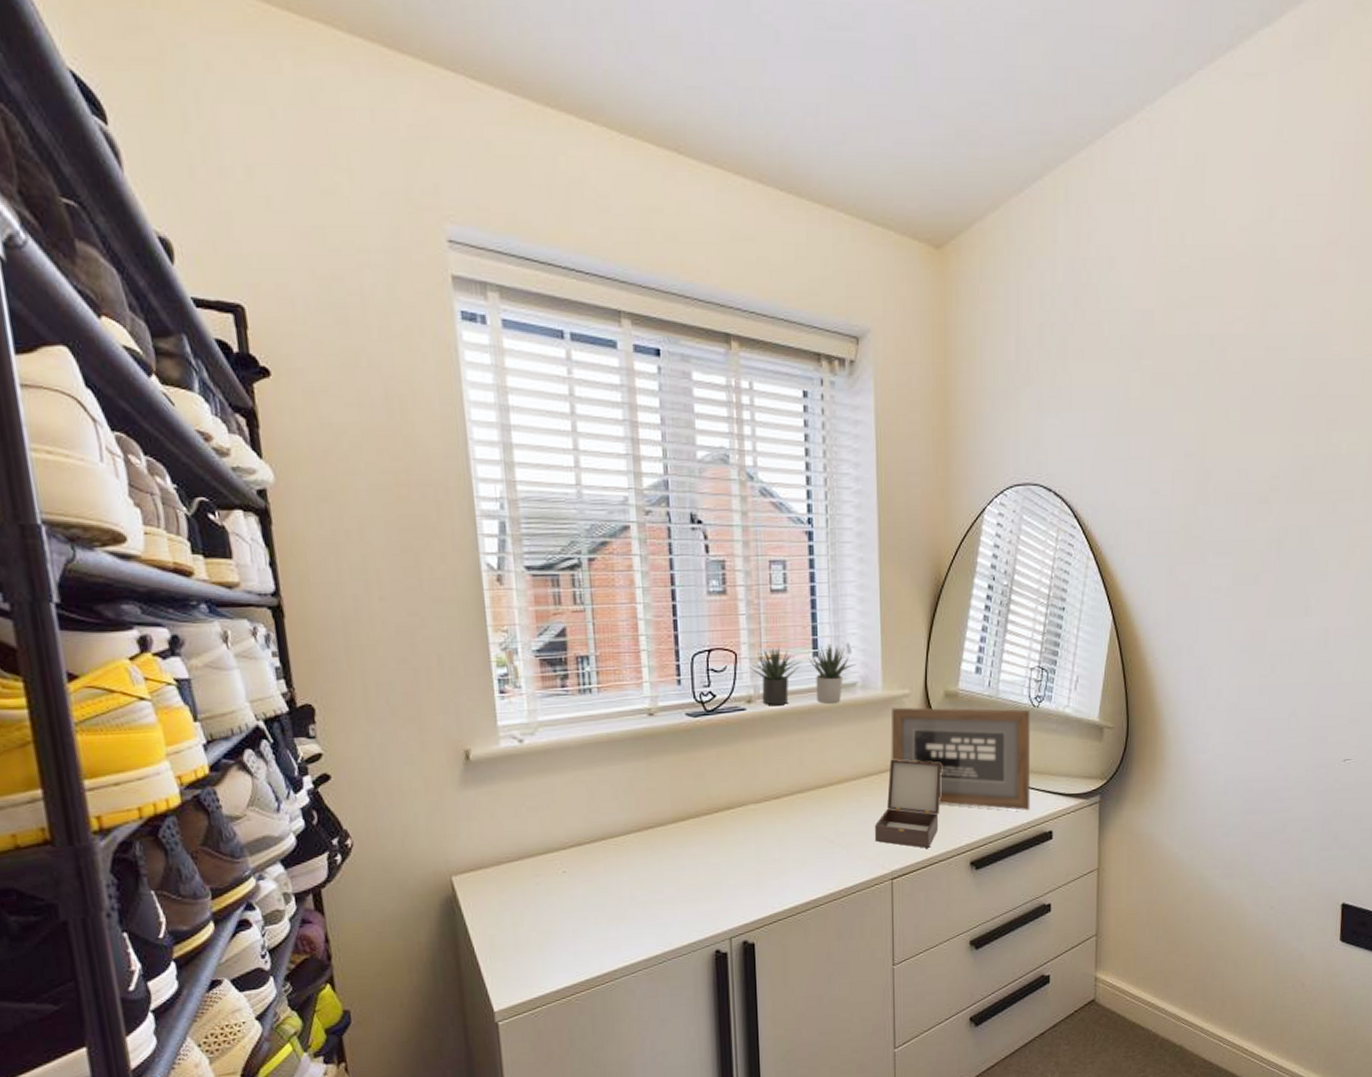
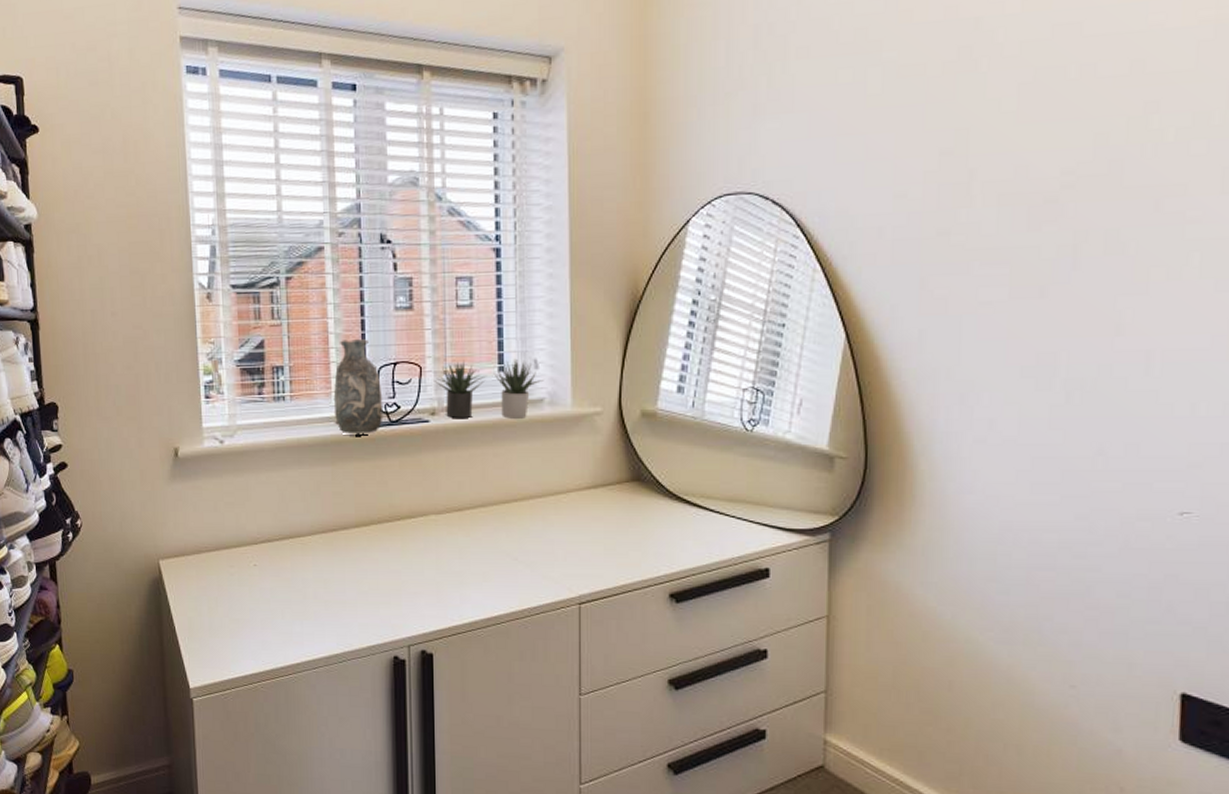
decorative vase: none [644,624,699,727] -> present [333,338,383,435]
jewelry box: present [875,759,942,848] -> none [562,478,637,574]
picture frame: present [890,707,1031,811] -> none [580,425,743,544]

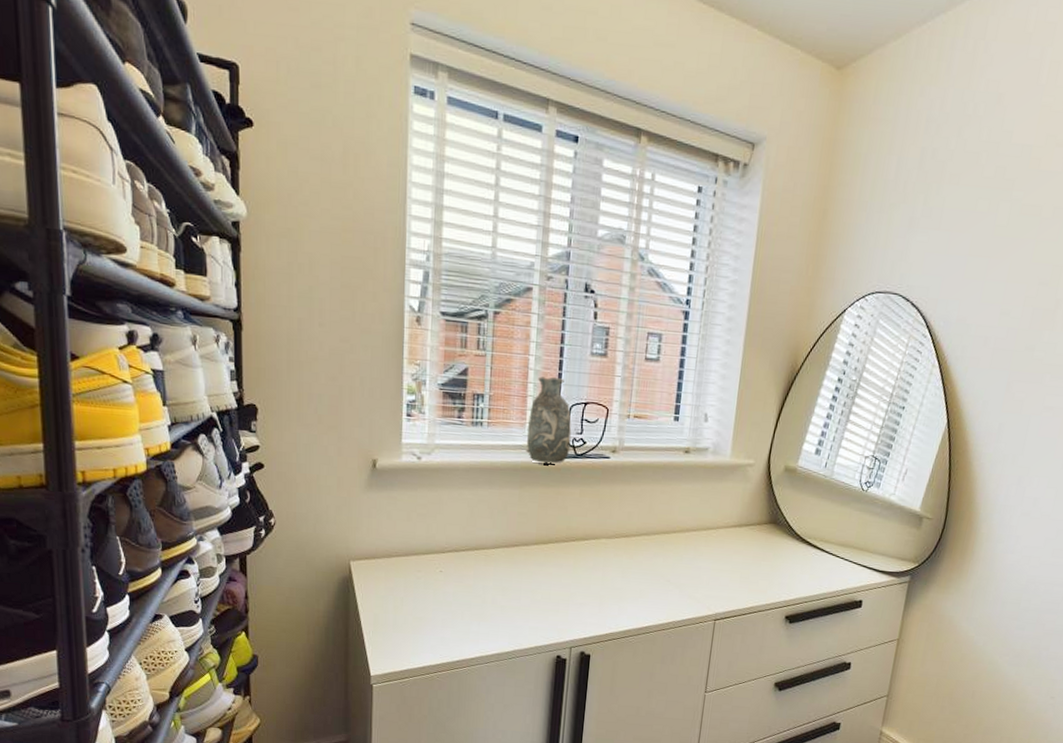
succulent plant: present [434,358,544,420] -> none [618,407,711,464]

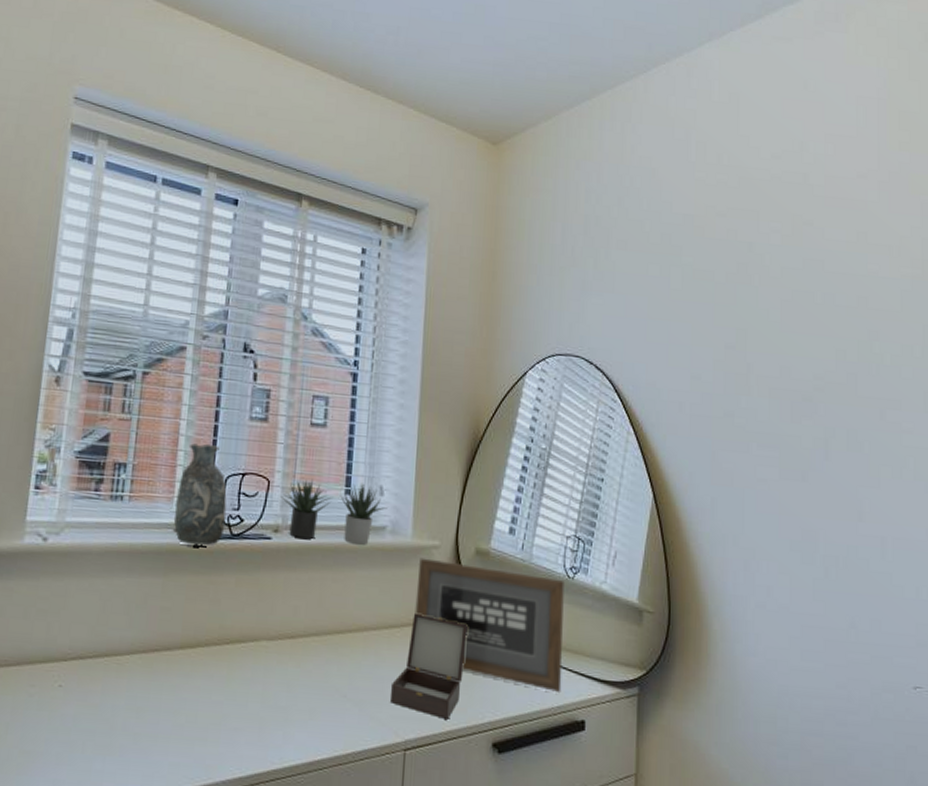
succulent plant: none [618,407,711,464] -> present [280,478,388,546]
jewelry box: none [705,518,773,598] -> present [391,612,468,719]
picture frame: none [729,474,859,580] -> present [415,557,565,694]

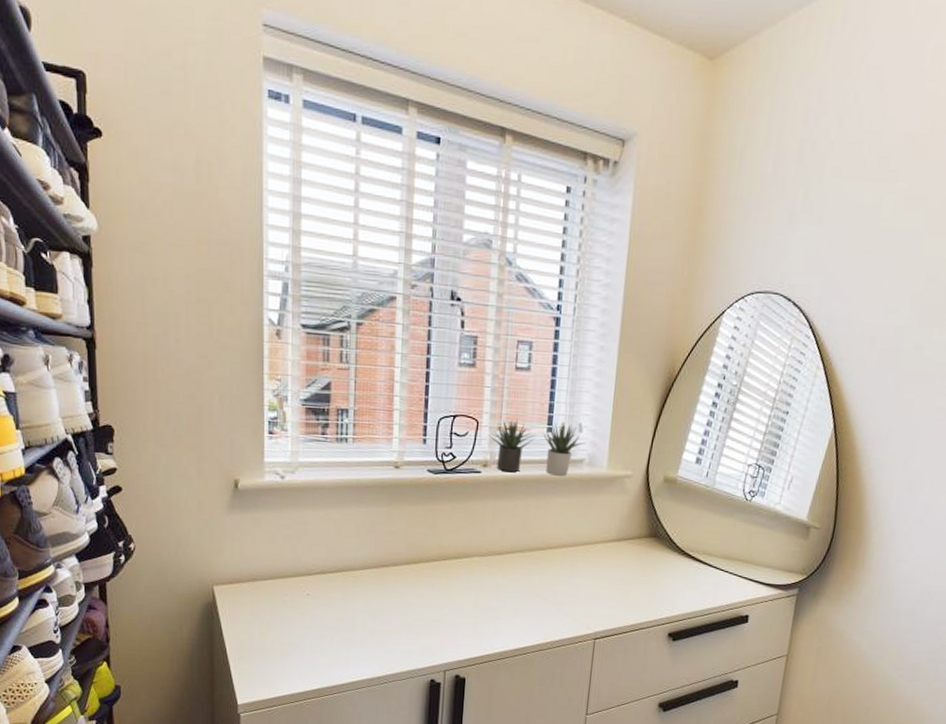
decorative vase: present [173,443,227,546] -> none [393,389,441,480]
jewelry box: present [391,612,468,719] -> none [584,532,653,616]
picture frame: present [415,557,565,694] -> none [607,486,743,595]

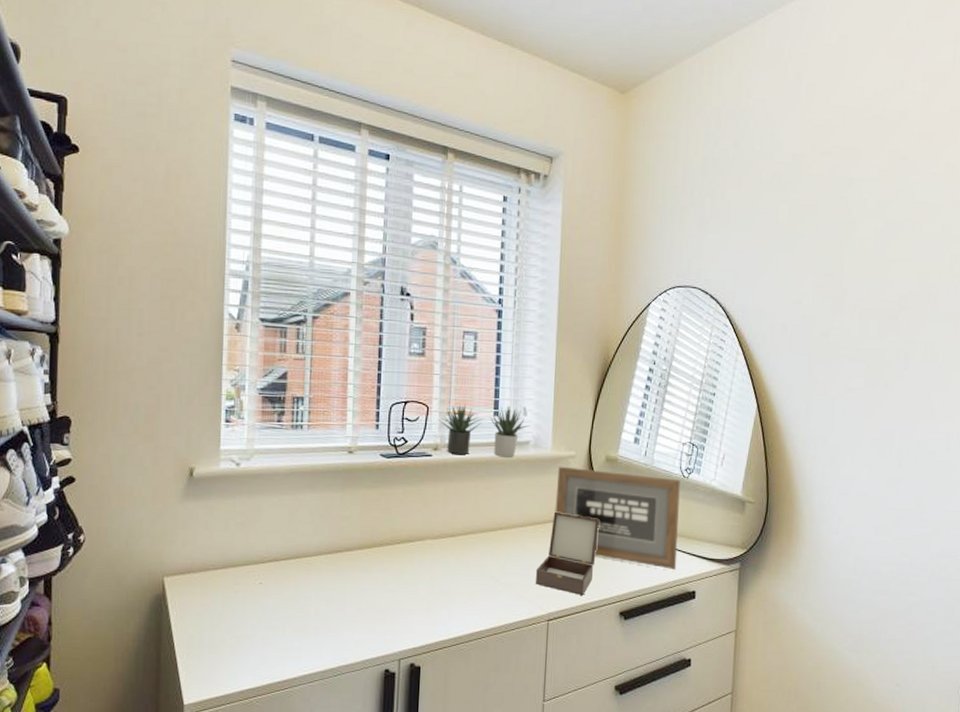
jewelry box: none [584,532,653,616] -> present [536,511,599,595]
picture frame: none [607,486,743,595] -> present [555,466,681,571]

